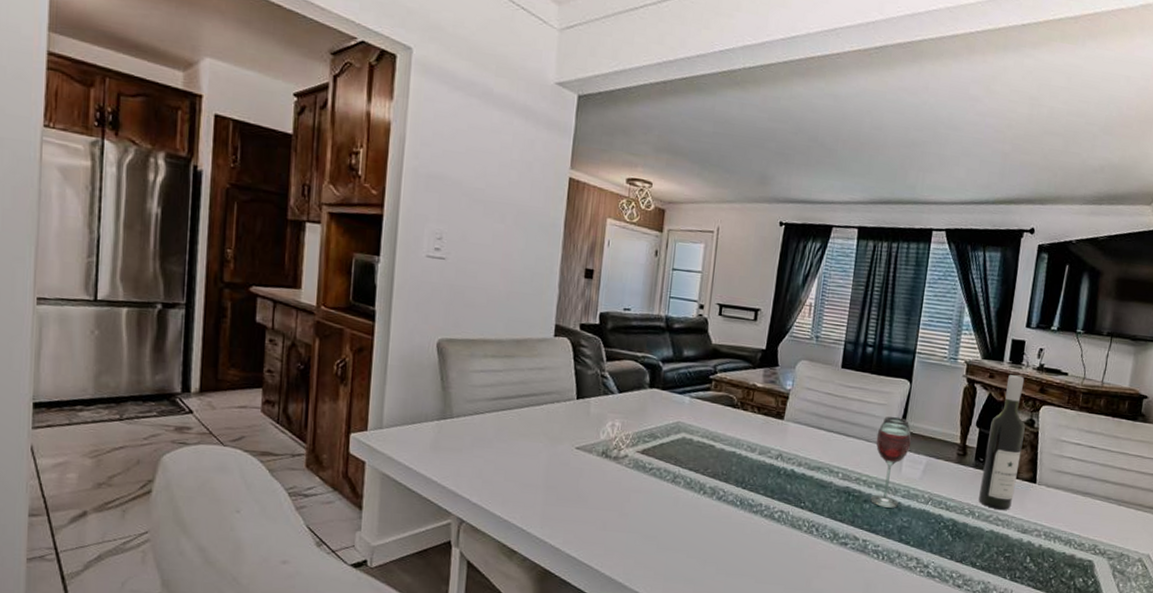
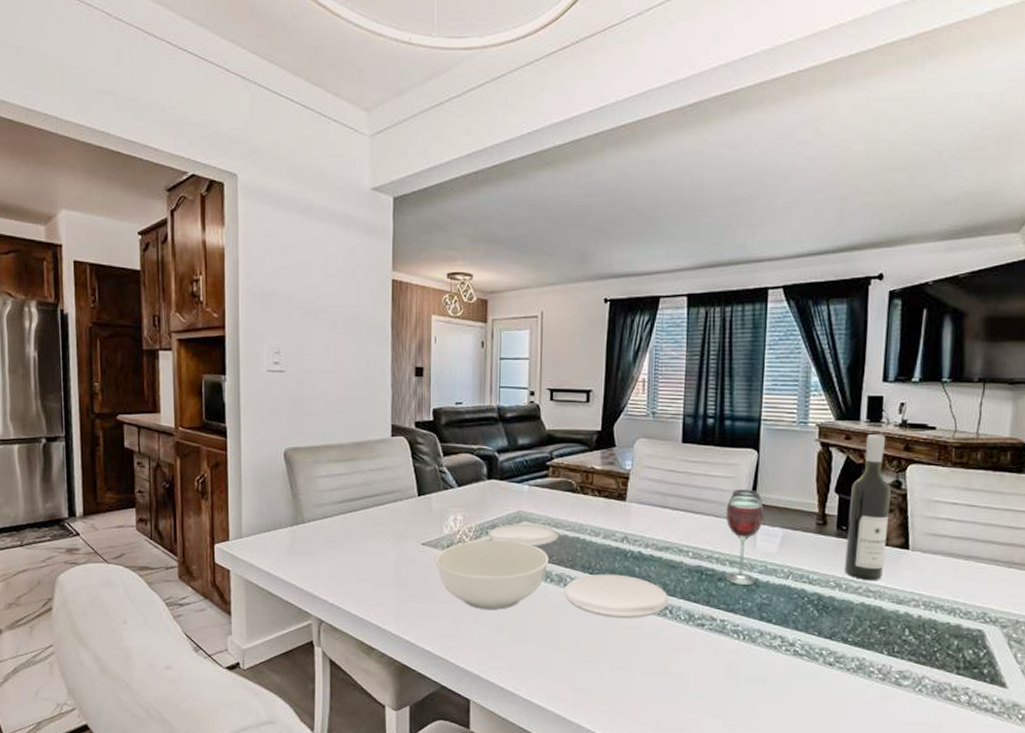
bowl: none [588,448,704,519] -> present [435,539,549,610]
plate: none [645,434,716,459] -> present [488,524,559,547]
plate: none [715,489,817,535] -> present [563,574,669,619]

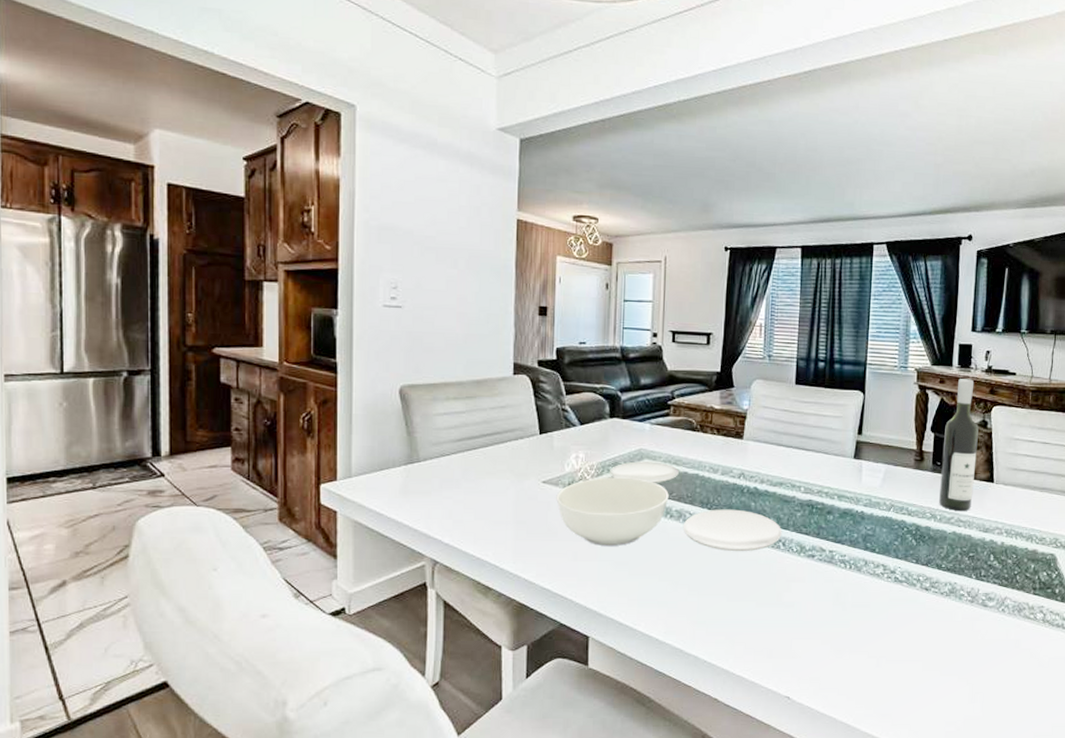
wineglass: present [725,488,764,585] -> none [834,427,869,517]

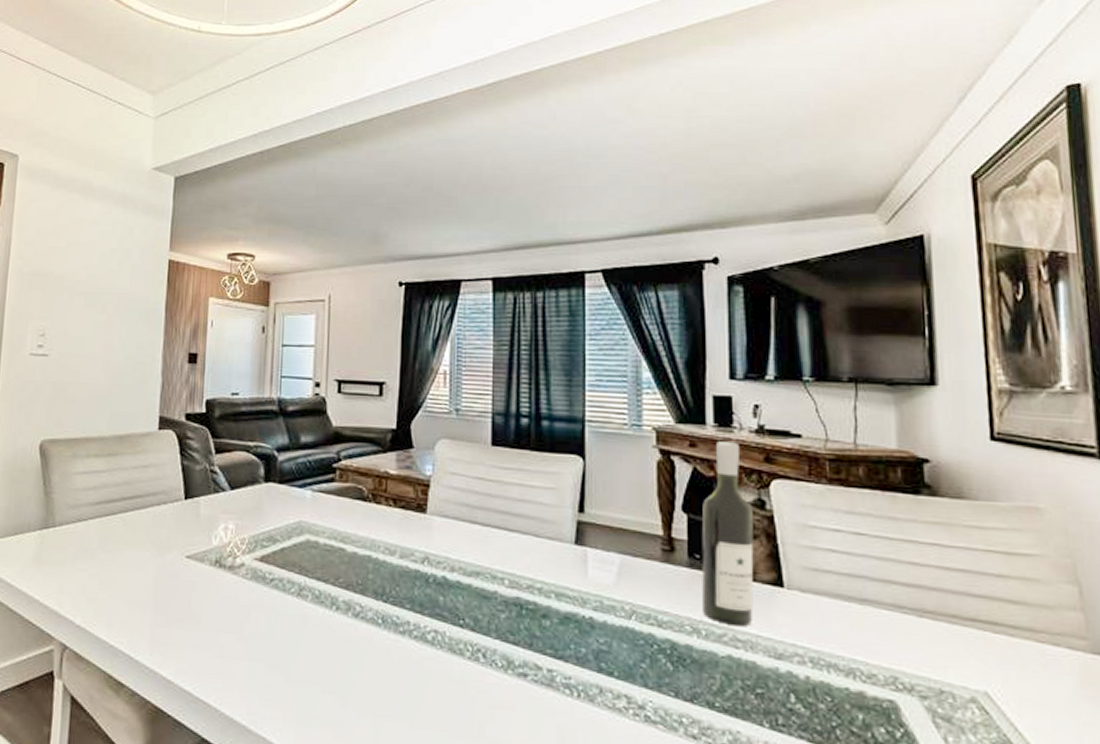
bowl: present [556,477,669,546] -> none [201,554,335,643]
plate: present [610,461,679,484] -> none [264,536,346,566]
plate: present [683,509,782,552] -> none [352,602,482,662]

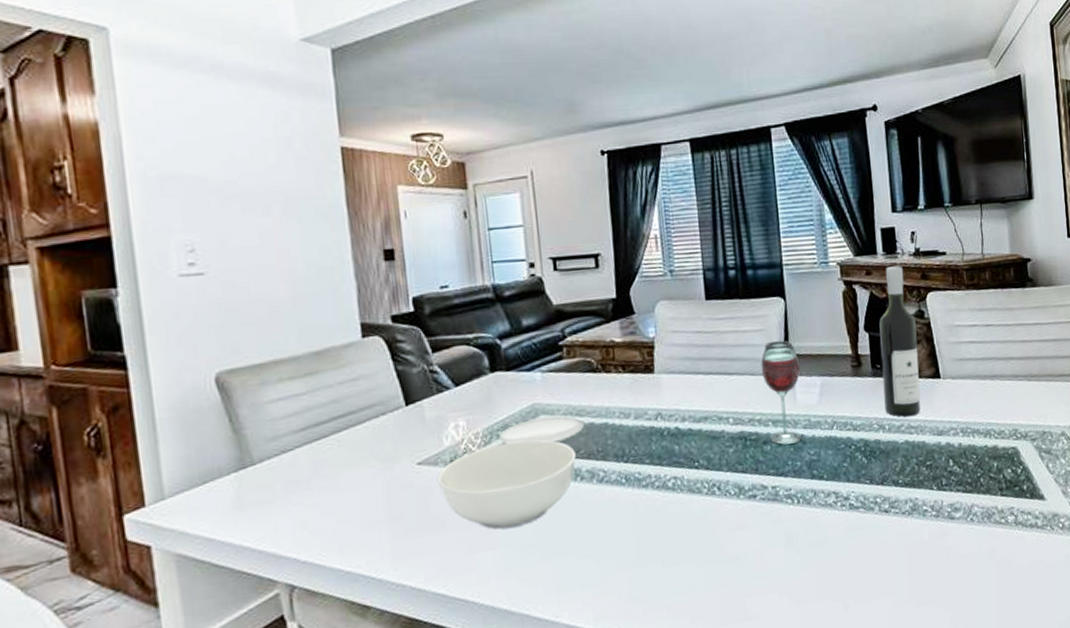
bowl: none [201,554,335,643] -> present [437,440,576,530]
plate: none [264,536,346,566] -> present [500,416,584,445]
wineglass: none [548,502,594,625] -> present [760,340,802,445]

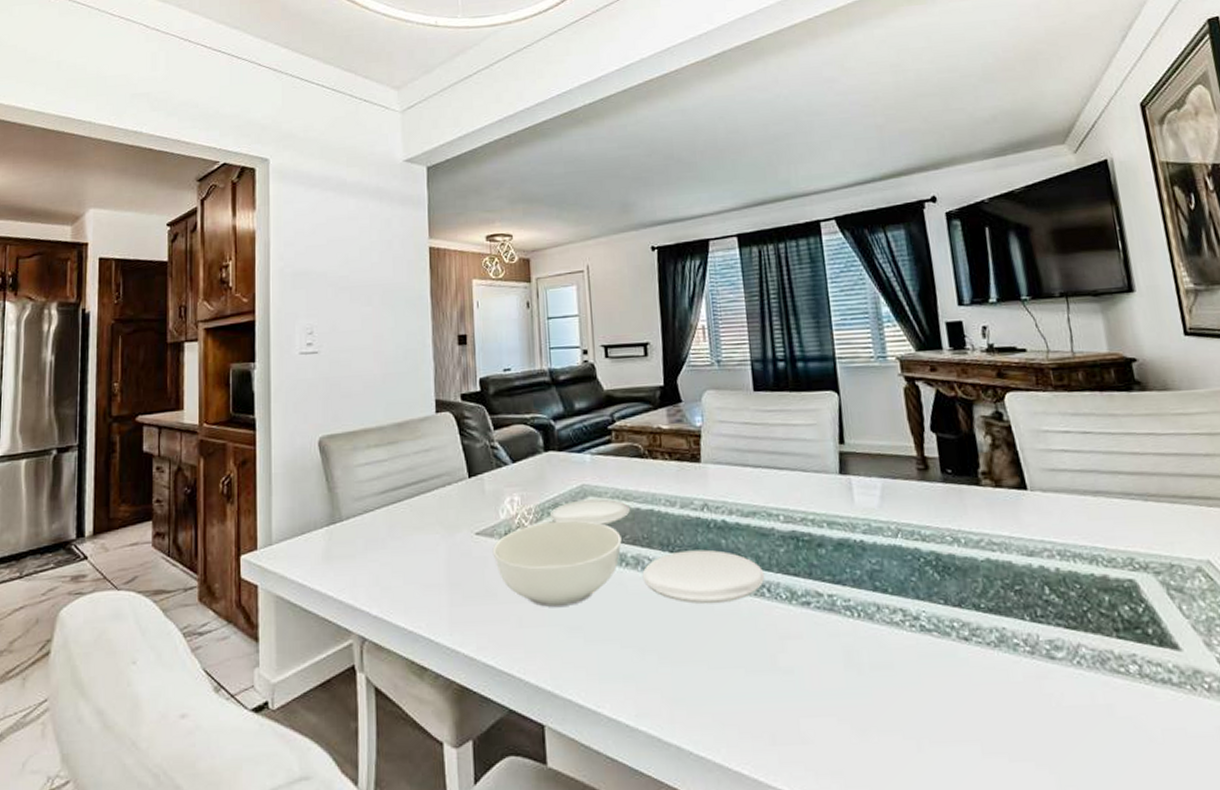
plate: none [597,456,716,509] -> present [642,549,765,604]
wineglass: present [760,340,802,445] -> none [813,436,861,550]
bottle: present [879,266,921,417] -> none [948,362,1004,531]

